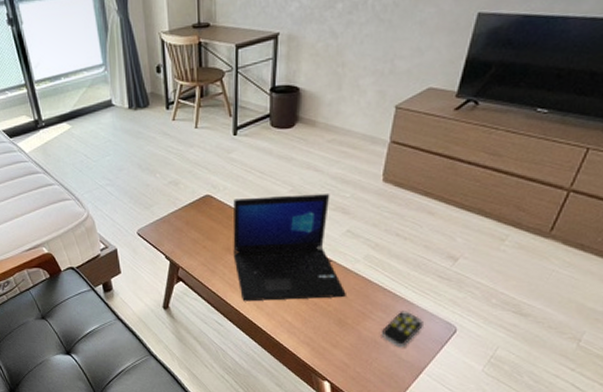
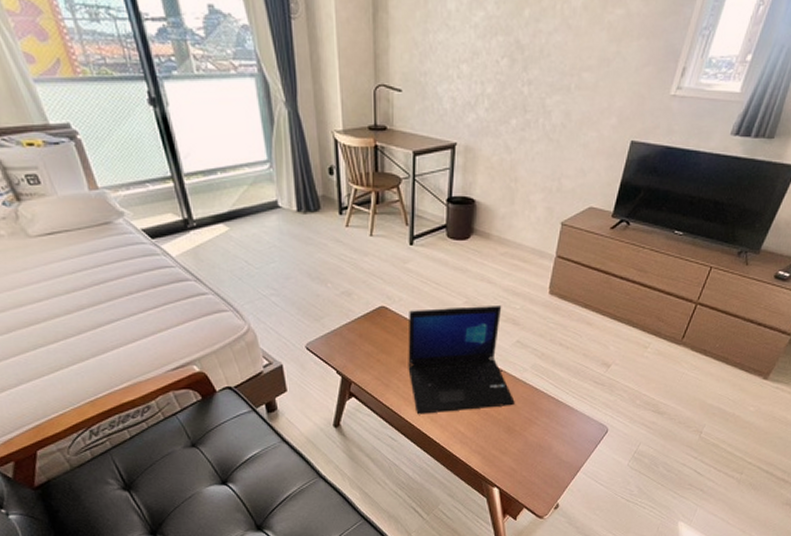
remote control: present [382,311,423,348] -> none [546,415,581,450]

